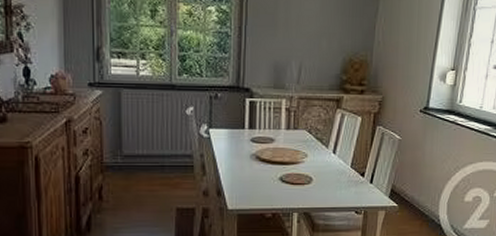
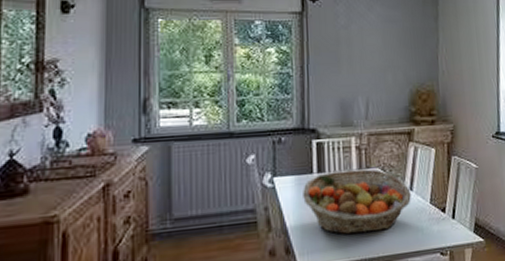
fruit basket: none [235,128,335,186] -> present [303,169,412,235]

